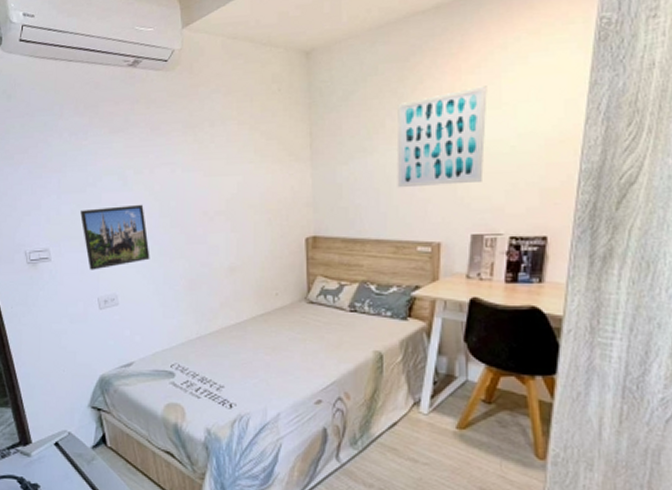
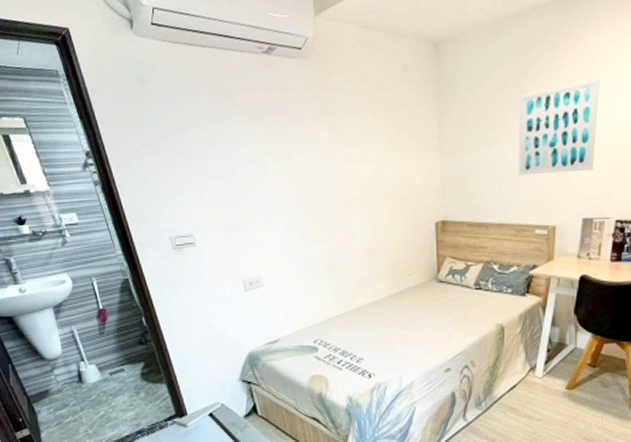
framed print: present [80,204,150,270] -> none [222,190,292,254]

